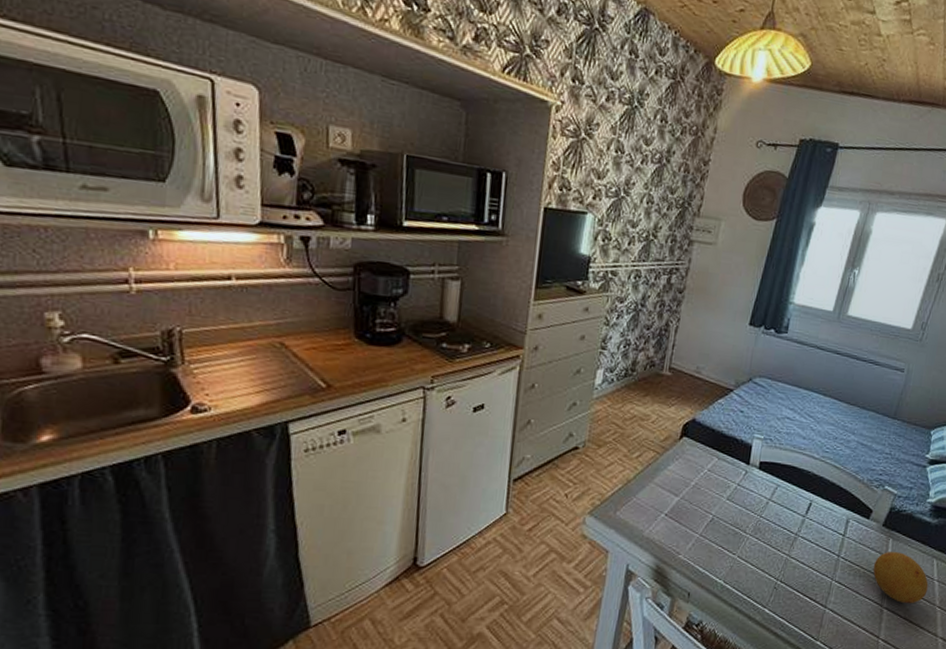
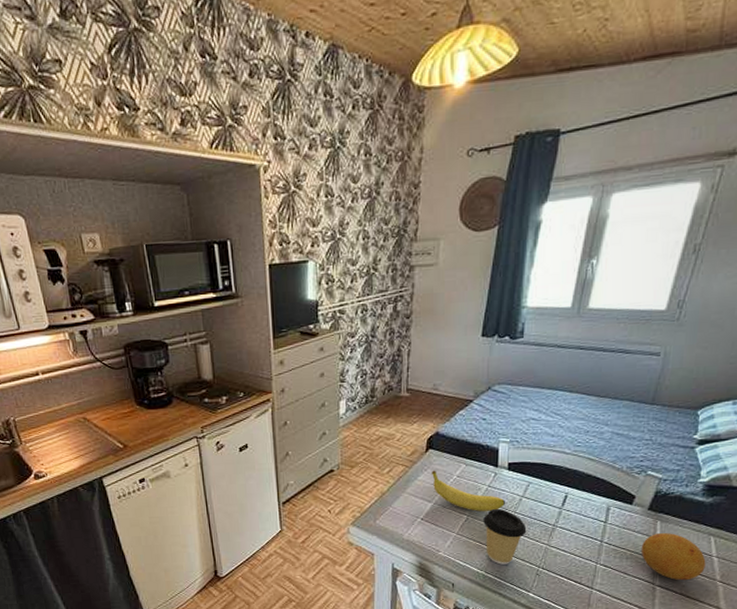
fruit: none [682,460,752,512] -> present [431,470,505,511]
coffee cup: none [727,510,770,574] -> present [483,508,527,565]

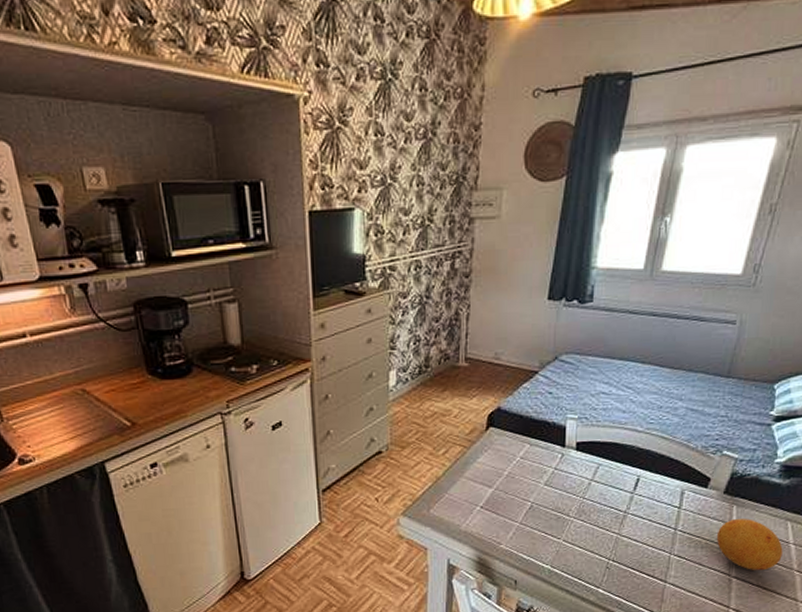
fruit: present [431,470,505,511] -> none [491,451,573,498]
coffee cup: present [483,508,527,565] -> none [549,493,596,558]

